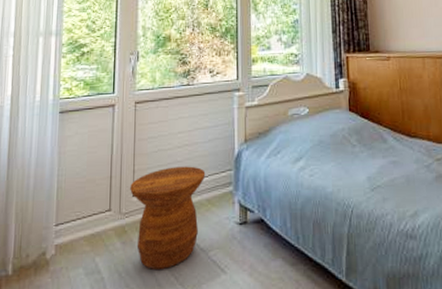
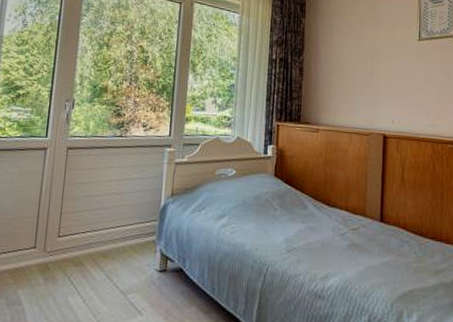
side table: present [130,166,206,269] -> none [56,212,131,306]

